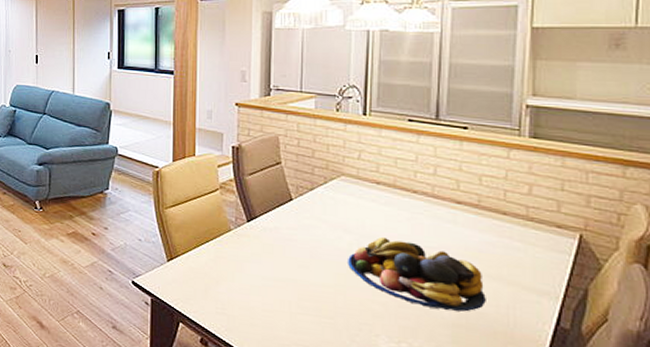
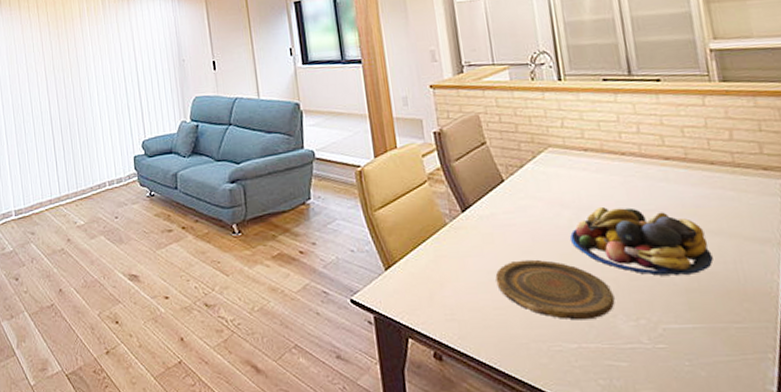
plate: none [269,272,380,335] -> present [495,259,615,320]

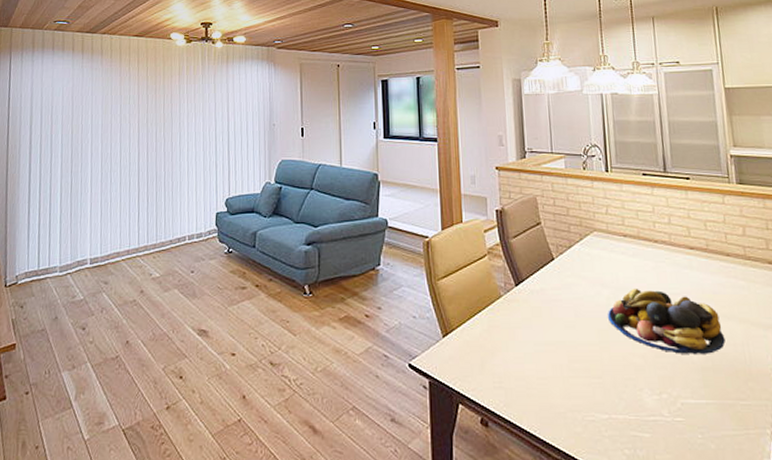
plate: present [495,259,615,320] -> none [541,333,642,393]

